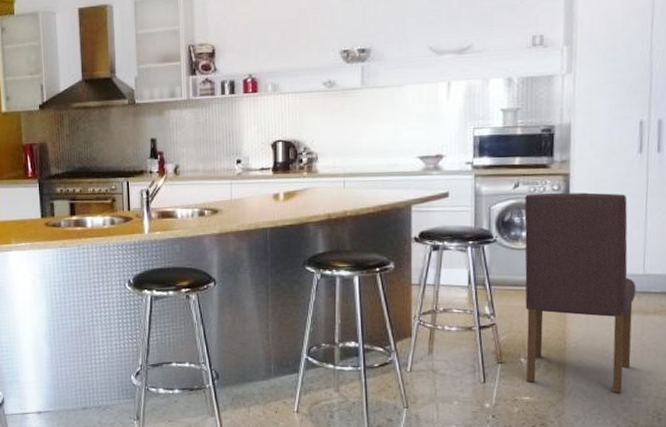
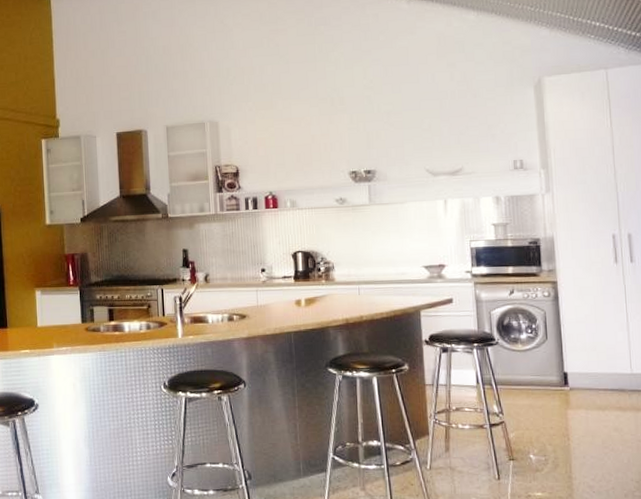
dining chair: present [524,192,637,393] -> none [520,298,630,487]

